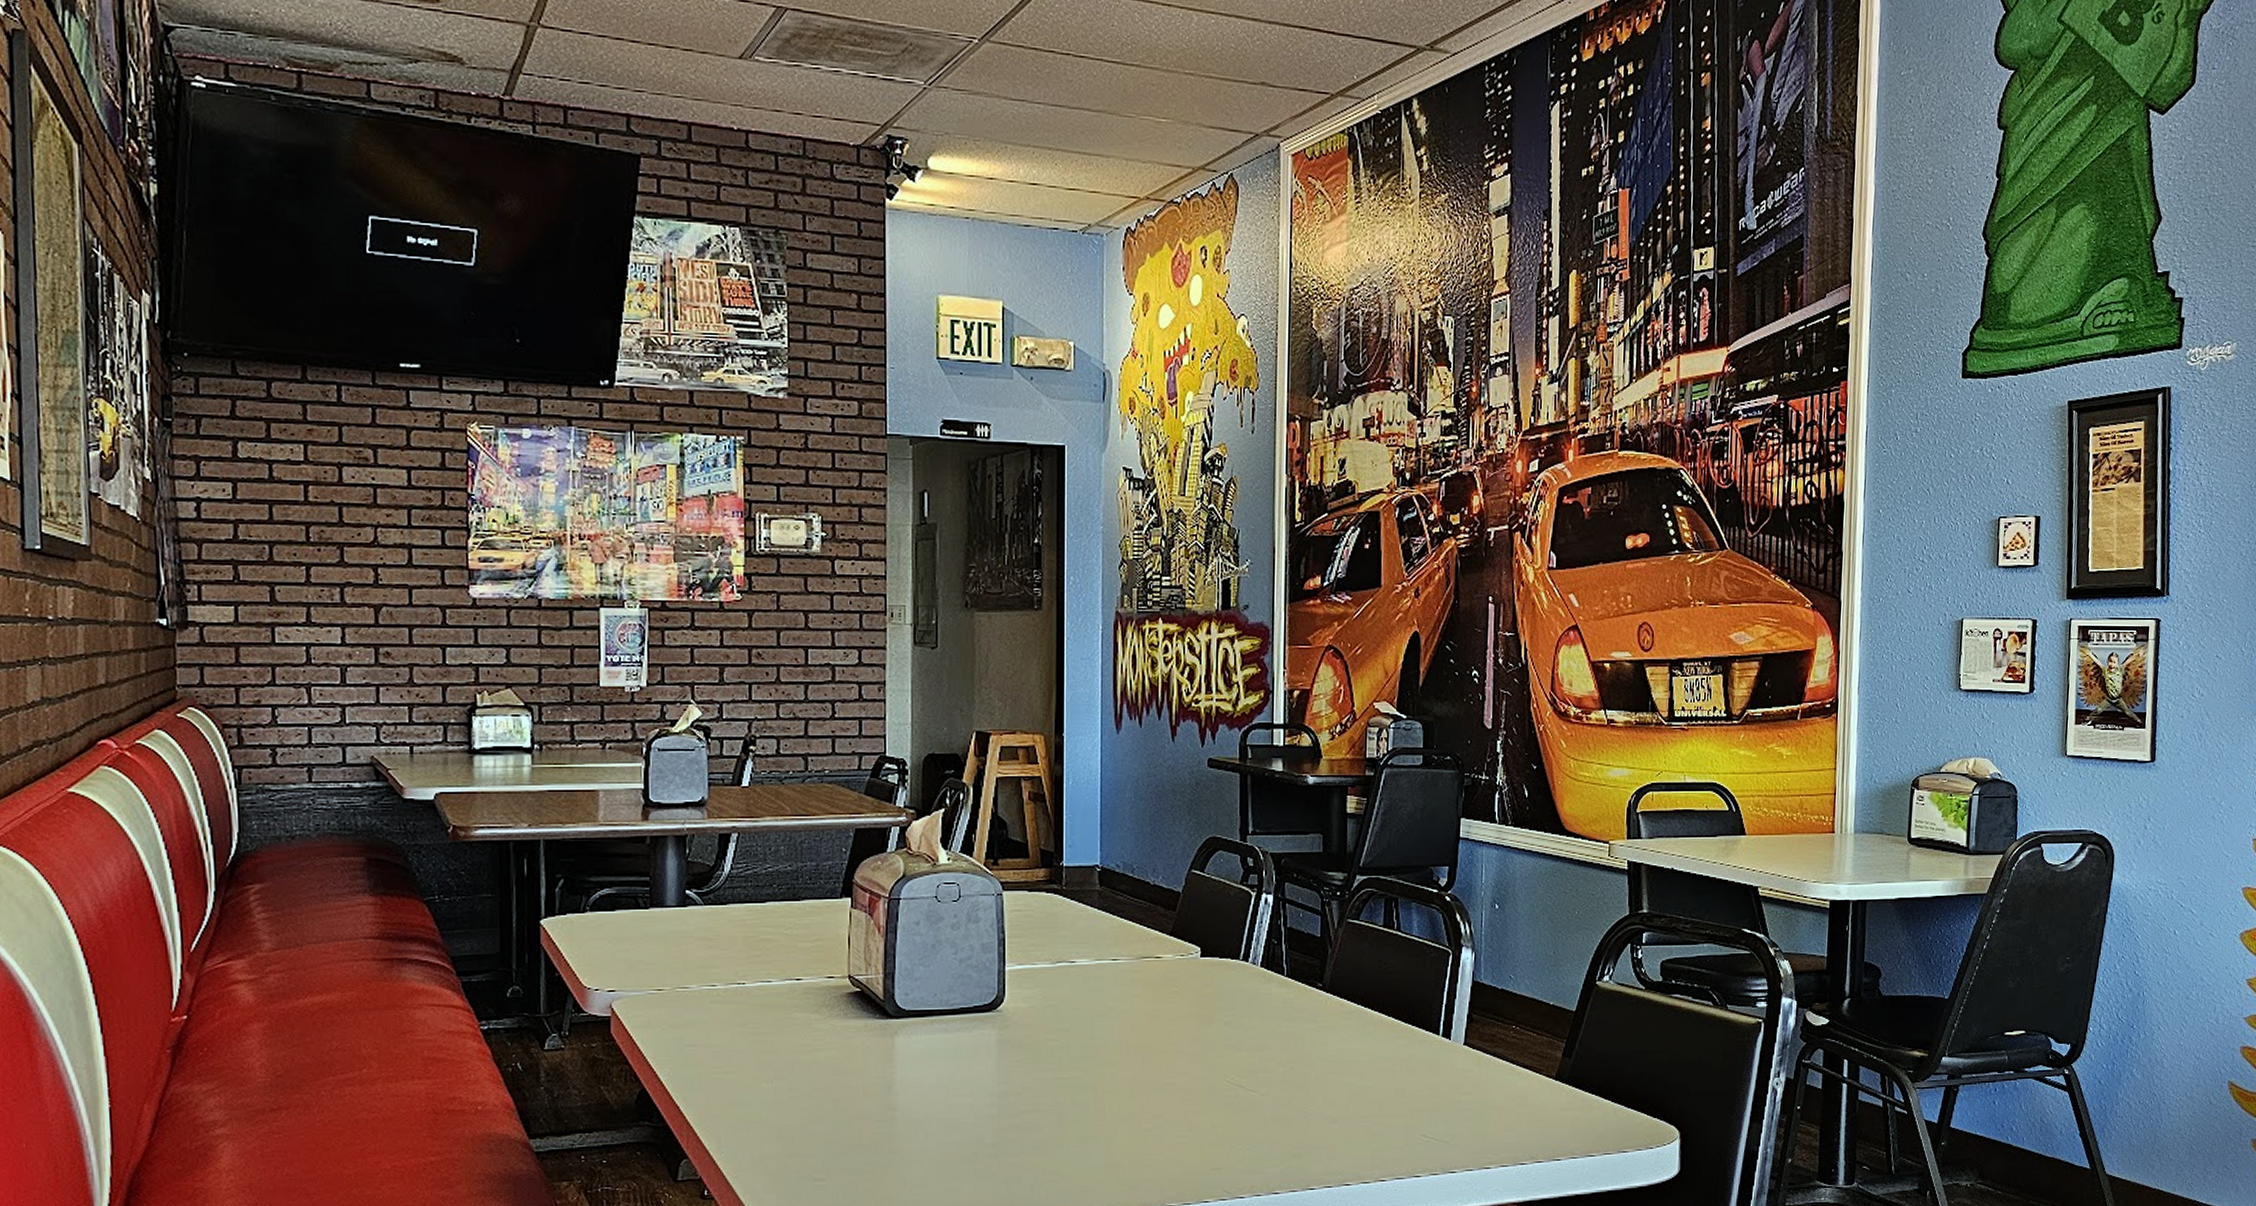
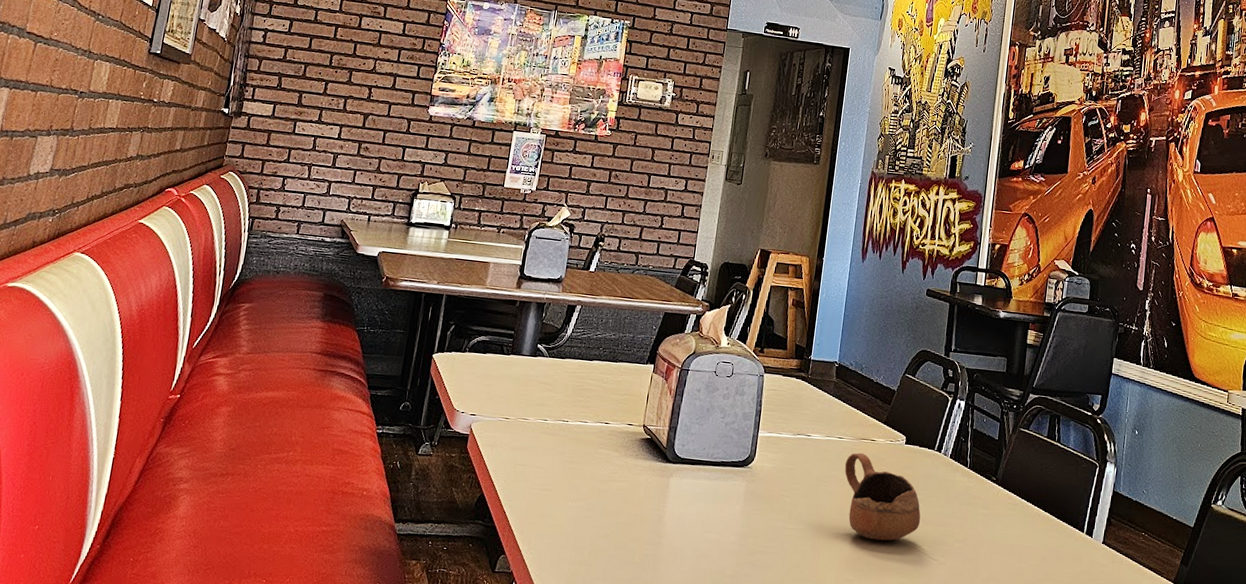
cup: none [1124,974,1230,1078] -> present [844,452,921,541]

